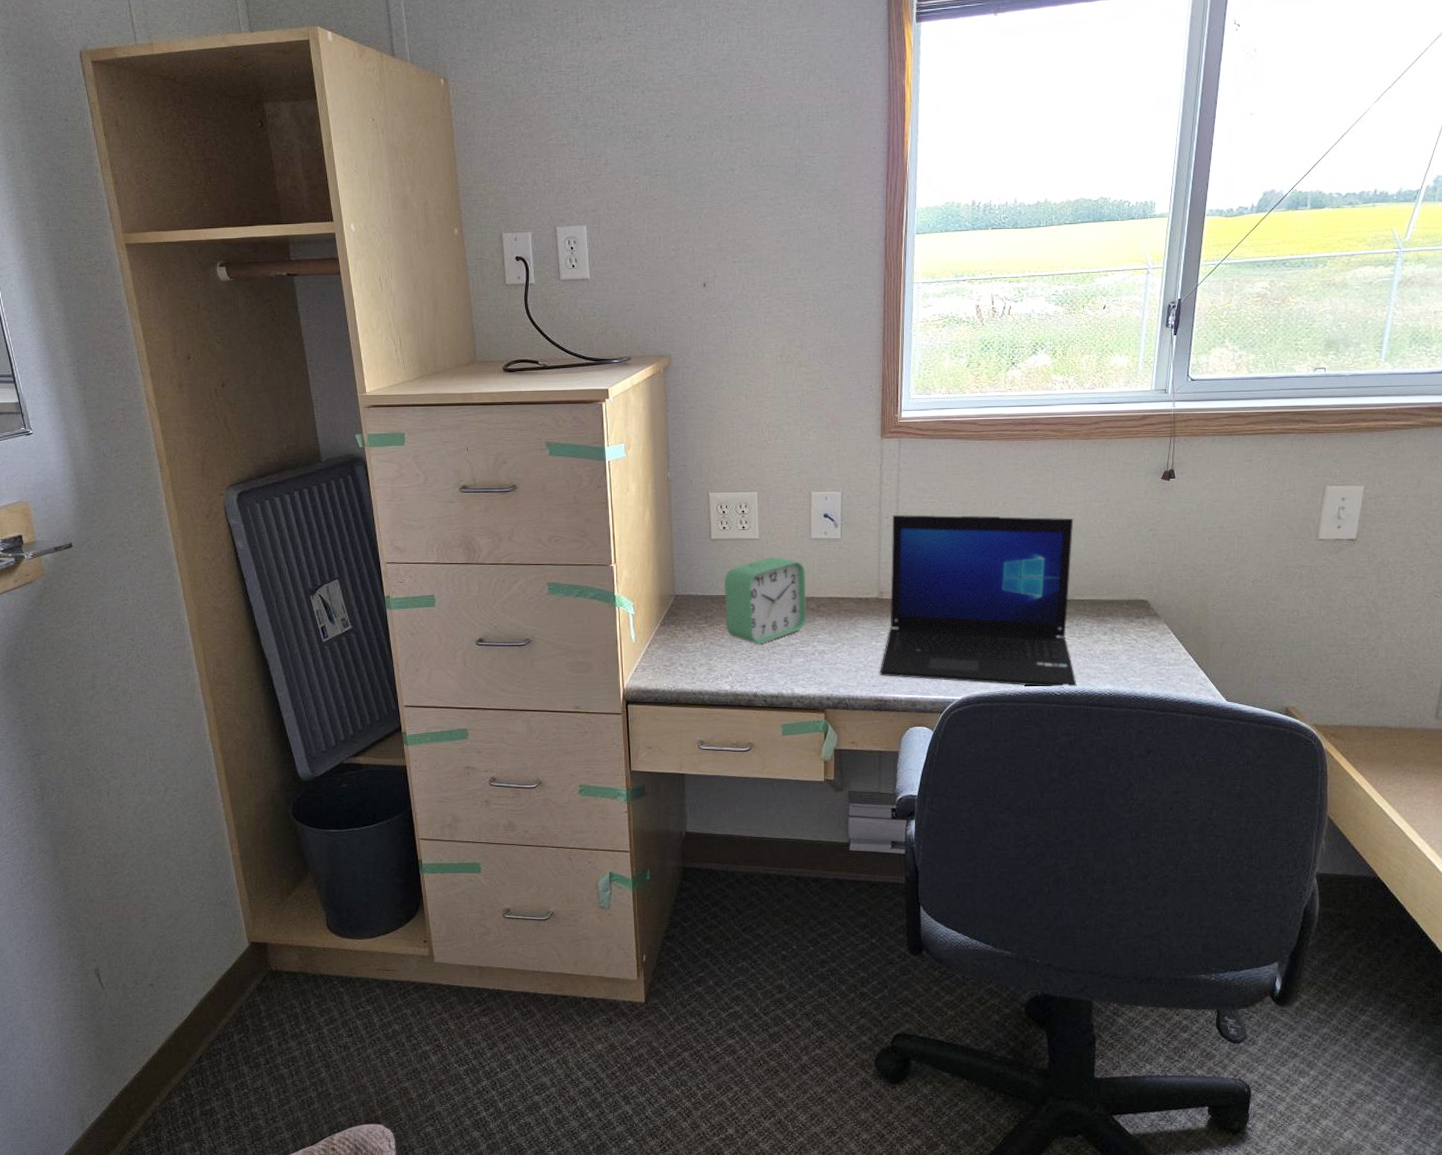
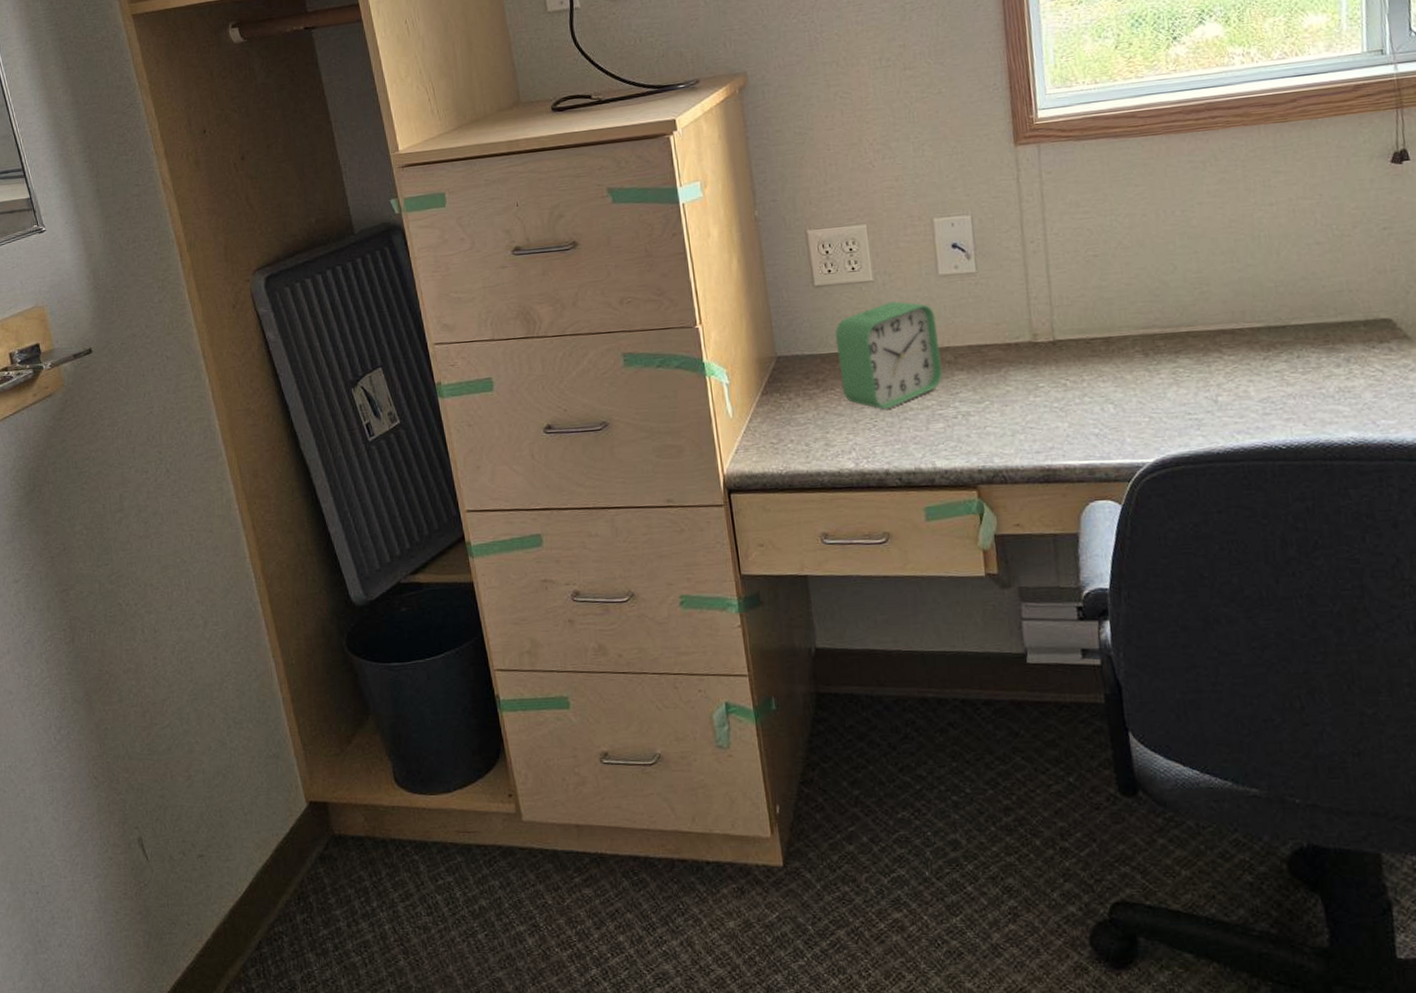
laptop: present [880,514,1077,688] -> none [1039,222,1308,441]

